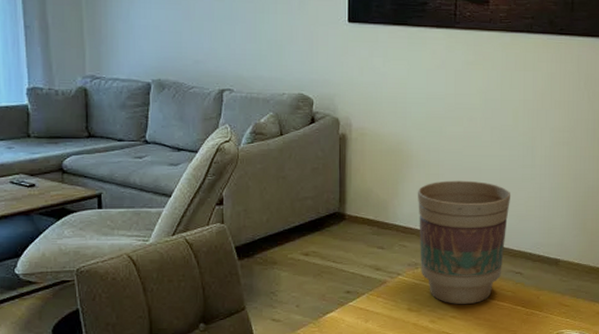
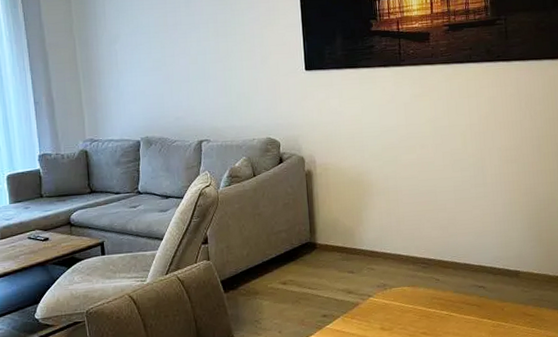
flower pot: present [418,180,510,305] -> none [380,203,467,321]

